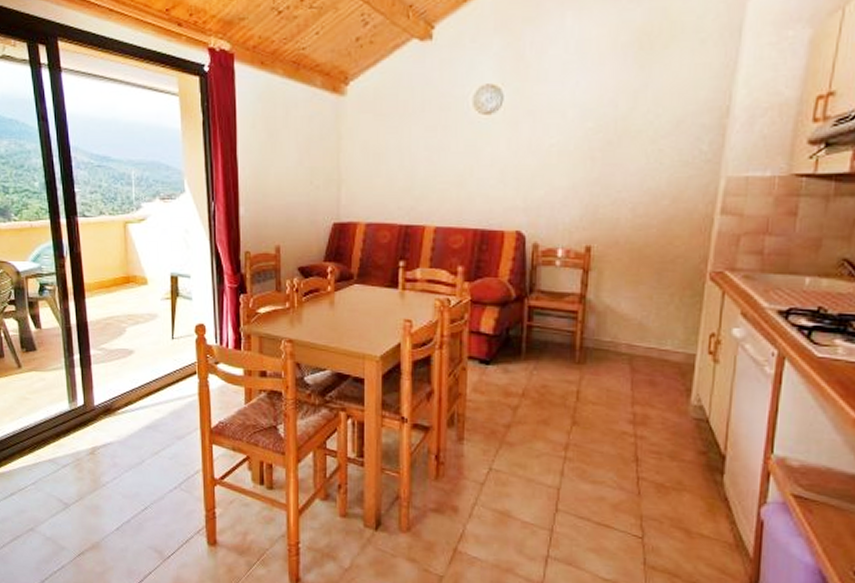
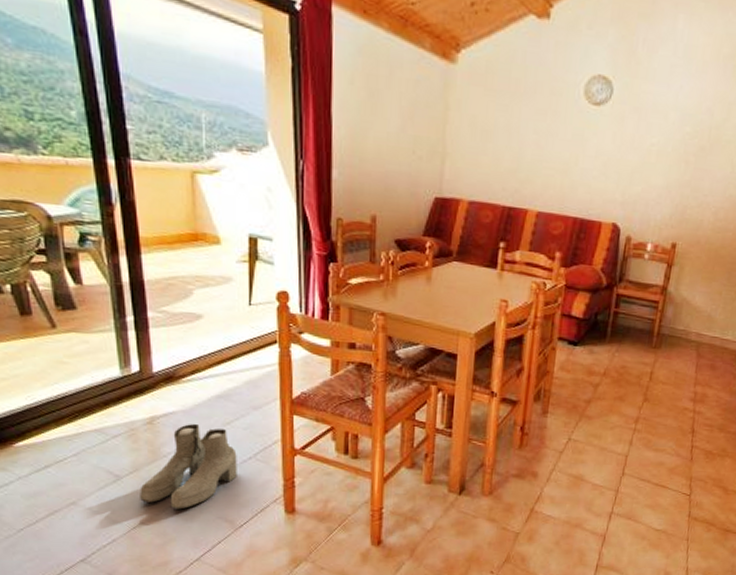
boots: none [84,453,165,538] -> present [140,423,237,510]

